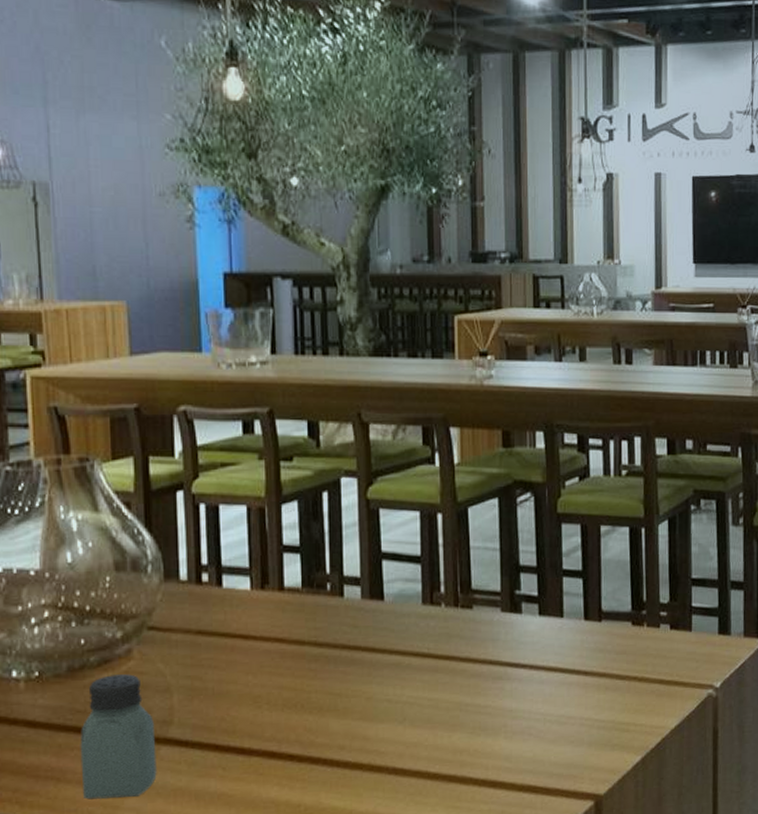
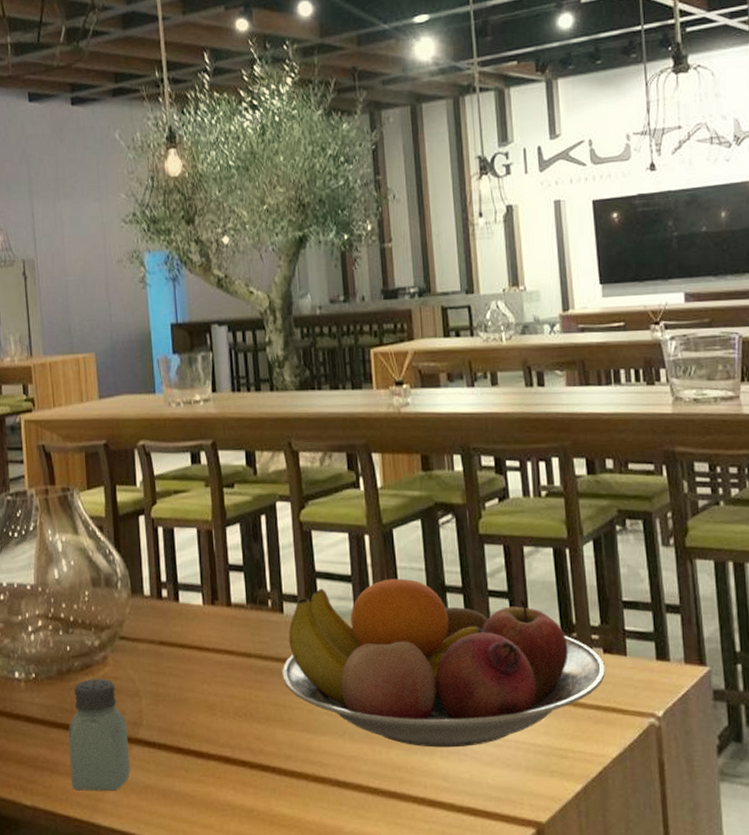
fruit bowl: none [338,559,671,729] -> present [281,578,605,748]

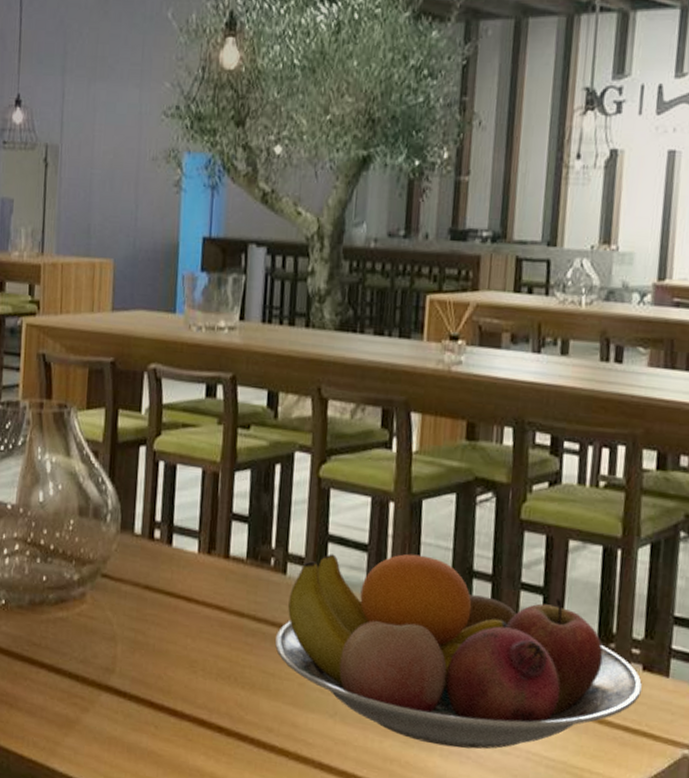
saltshaker: present [68,679,131,791] -> none [30,614,98,737]

